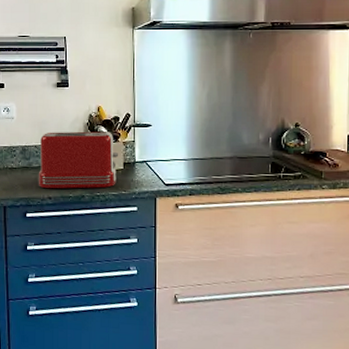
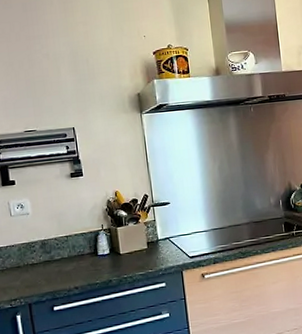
toaster: present [38,131,119,189] -> none [60,214,142,280]

